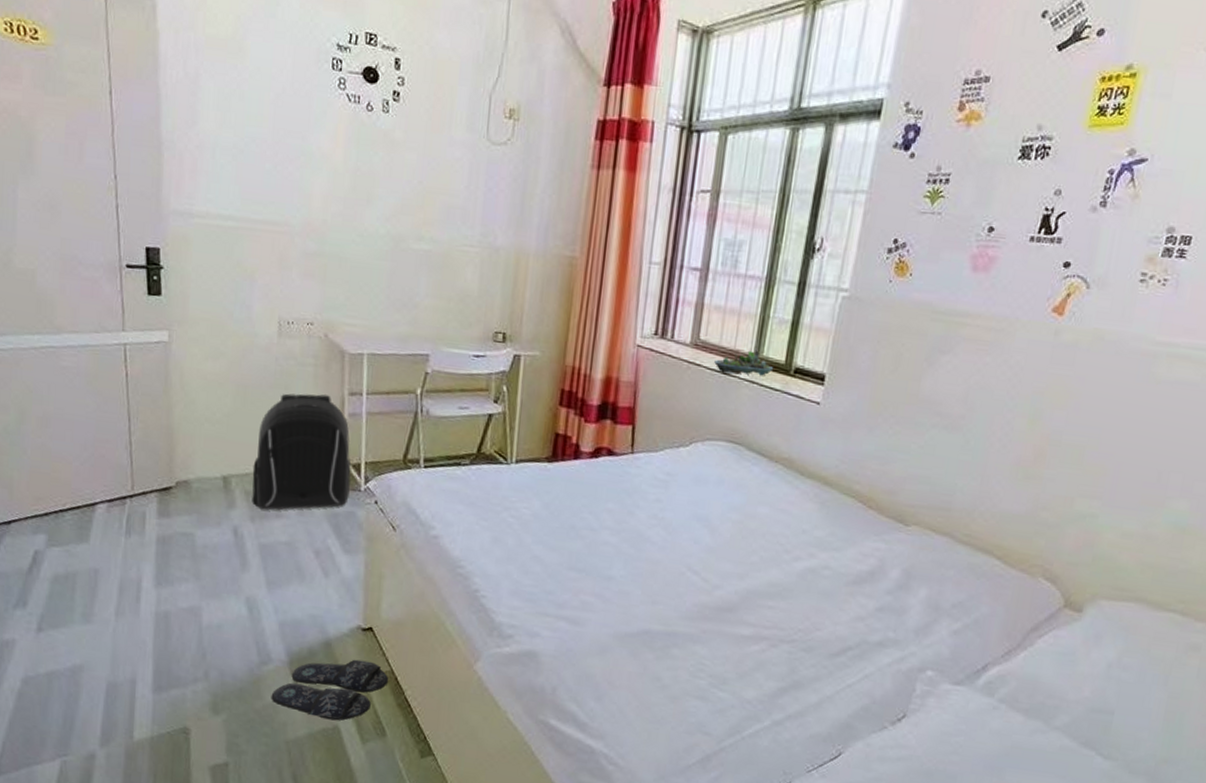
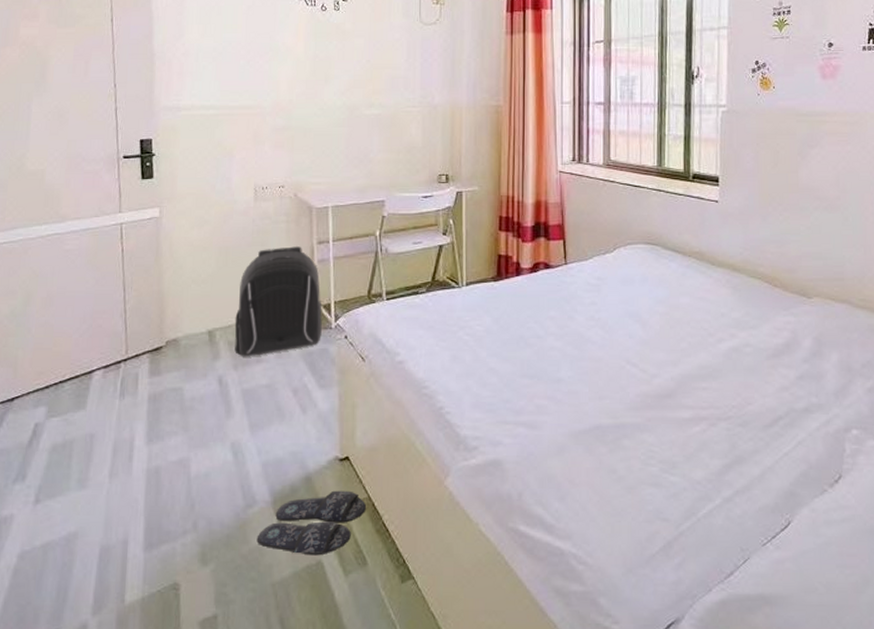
succulent planter: present [714,348,774,376] -> none [625,162,675,186]

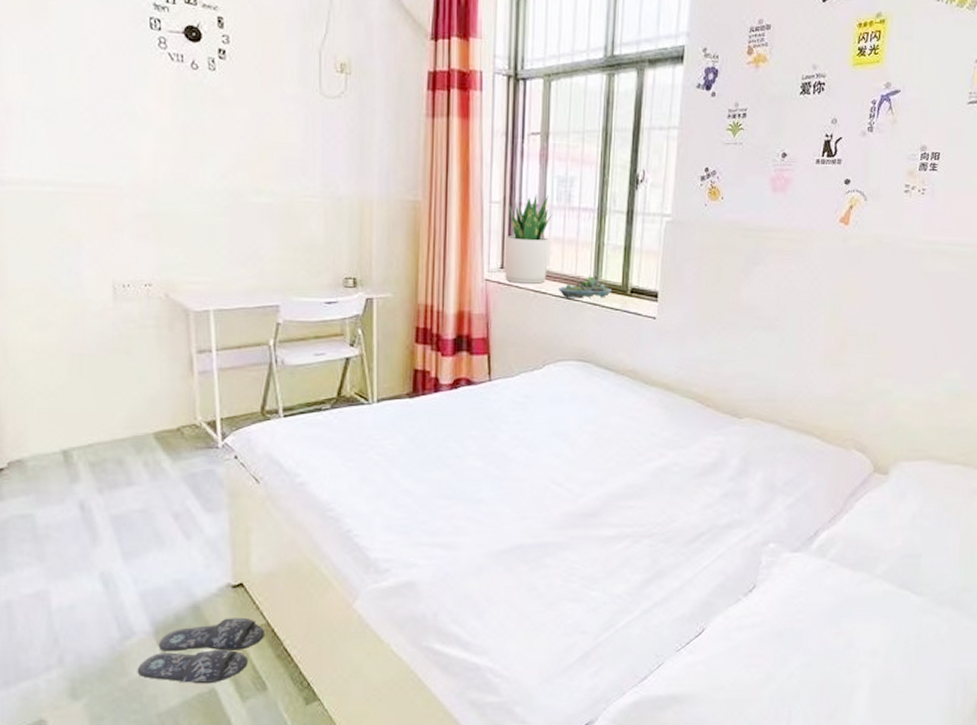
backpack: present [234,246,322,357] -> none [96,355,206,480]
planter: none [575,93,617,174] -> present [504,194,552,284]
succulent planter: none [625,162,675,186] -> present [558,273,613,299]

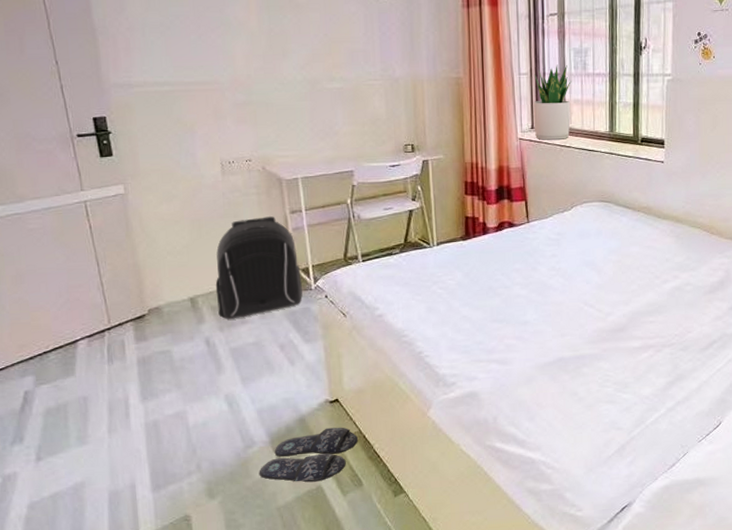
backpack: none [96,355,206,480] -> present [215,216,303,320]
succulent planter: present [558,273,613,299] -> none [580,127,626,150]

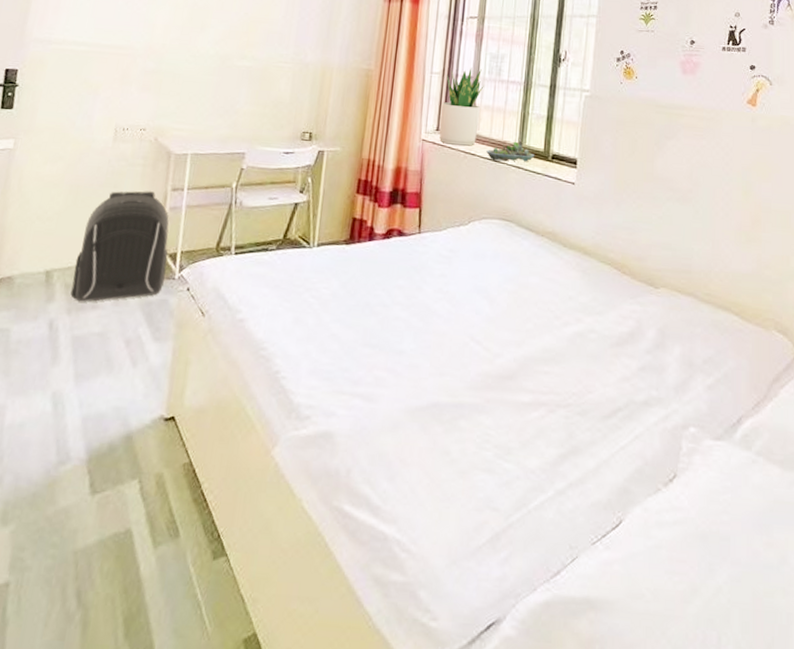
slippers: present [259,427,358,483] -> none [64,452,186,523]
succulent planter: none [580,127,626,150] -> present [486,139,535,162]

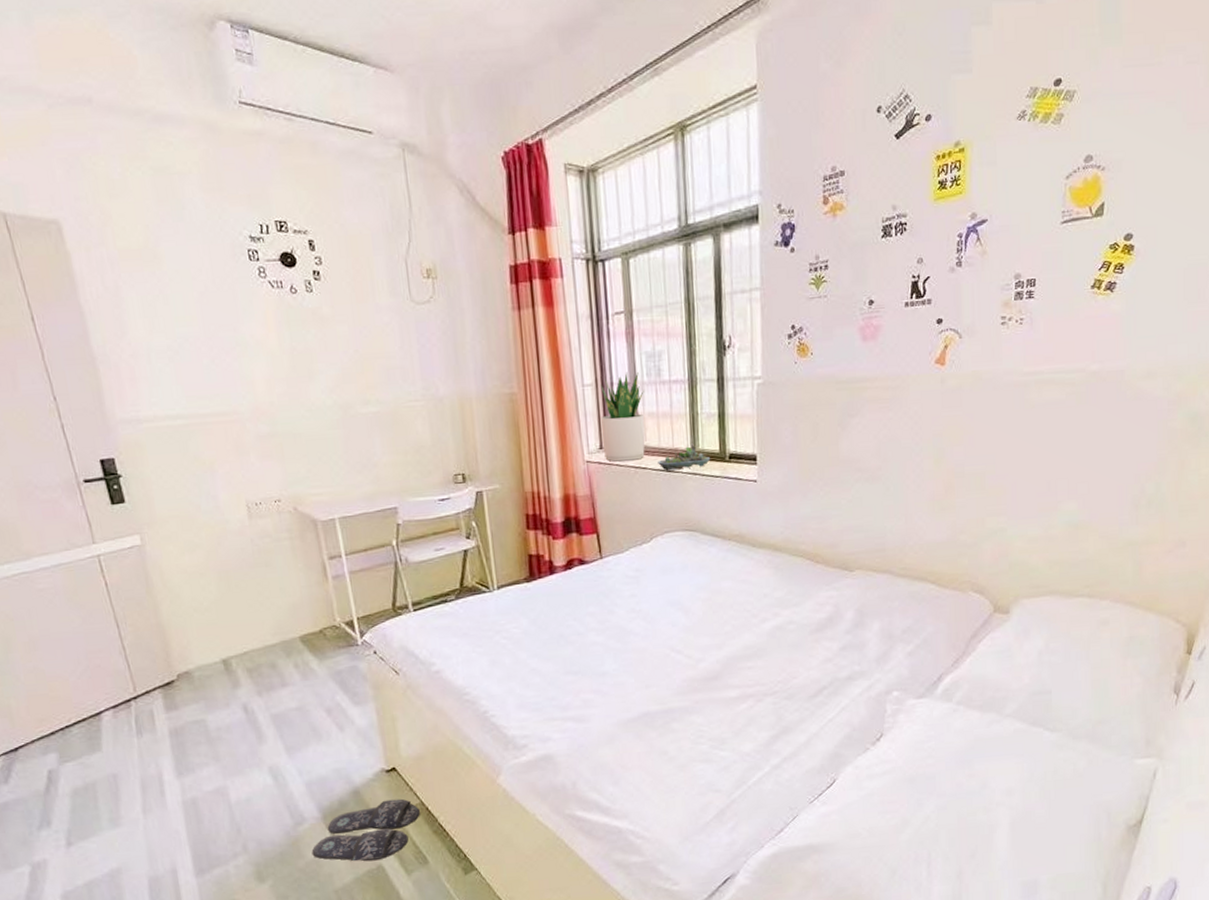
slippers: none [64,452,186,523] -> present [312,798,420,862]
backpack: present [70,191,169,302] -> none [248,563,349,683]

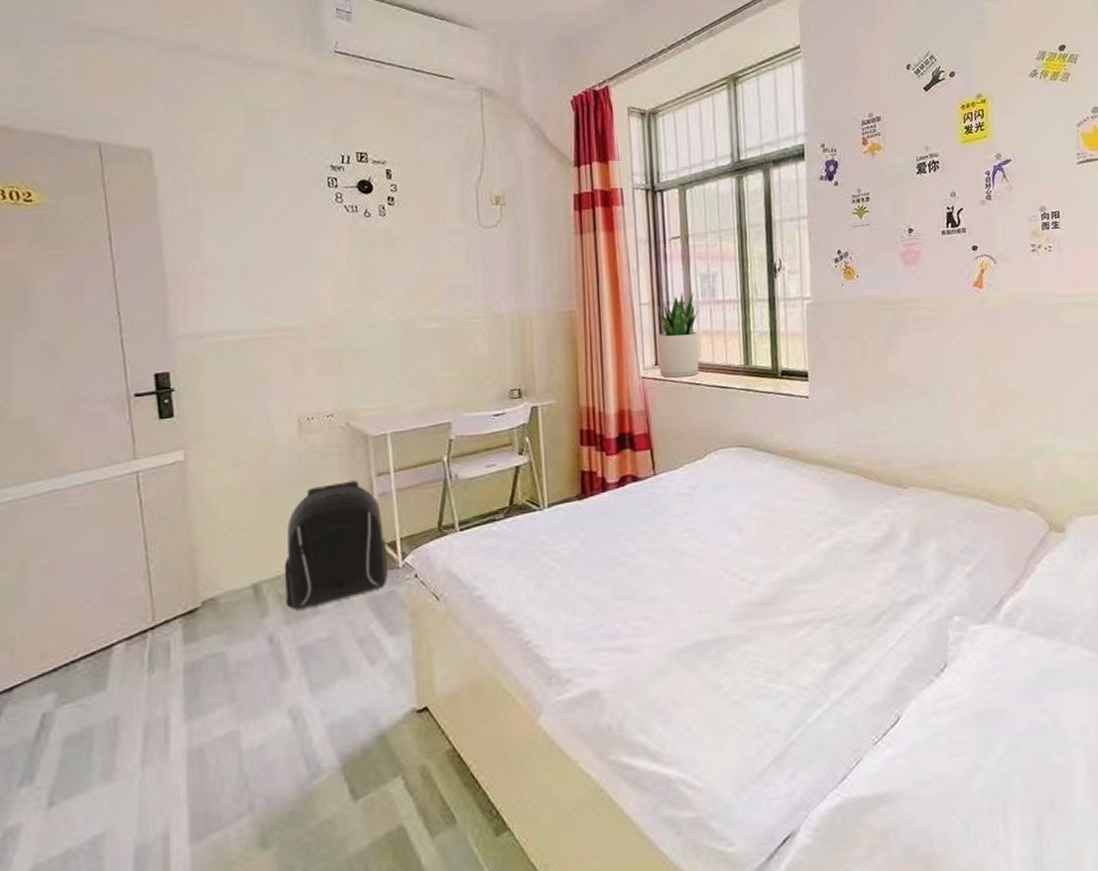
backpack: none [248,563,349,683] -> present [284,480,388,610]
slippers: present [312,798,420,862] -> none [326,744,451,822]
succulent planter: present [658,443,711,470] -> none [712,360,764,386]

